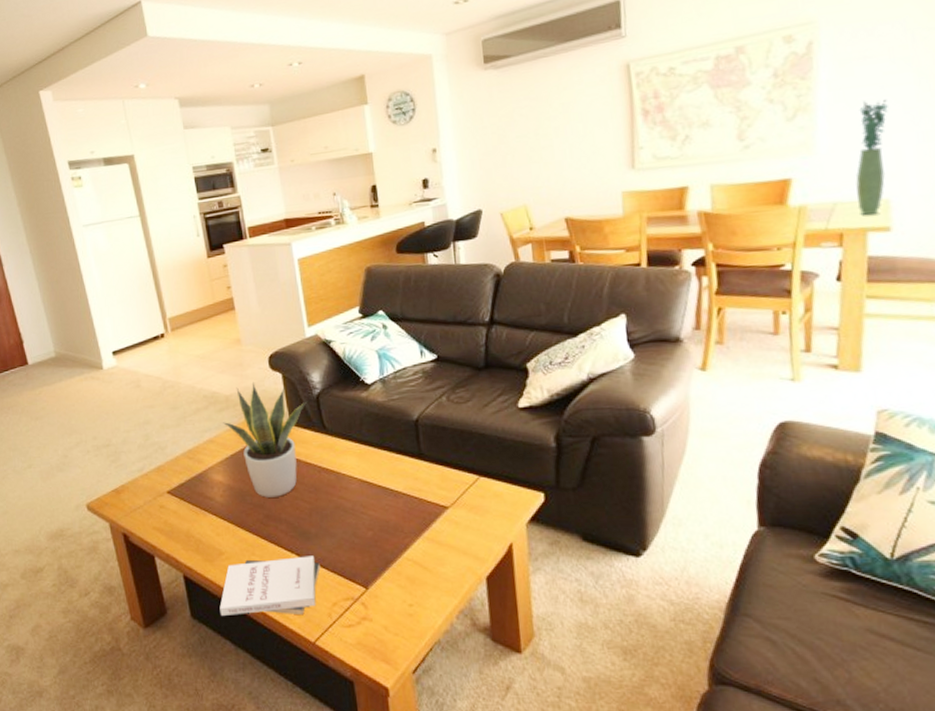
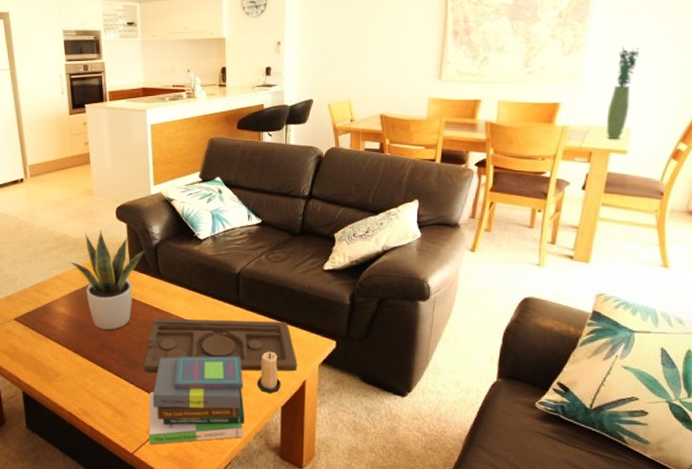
books: present [219,556,320,617] -> none [53,381,144,430]
decorative tray: none [316,473,500,544] -> present [143,318,298,372]
books: none [327,519,444,630] -> present [149,356,245,444]
candle: none [452,510,483,562] -> present [256,351,281,394]

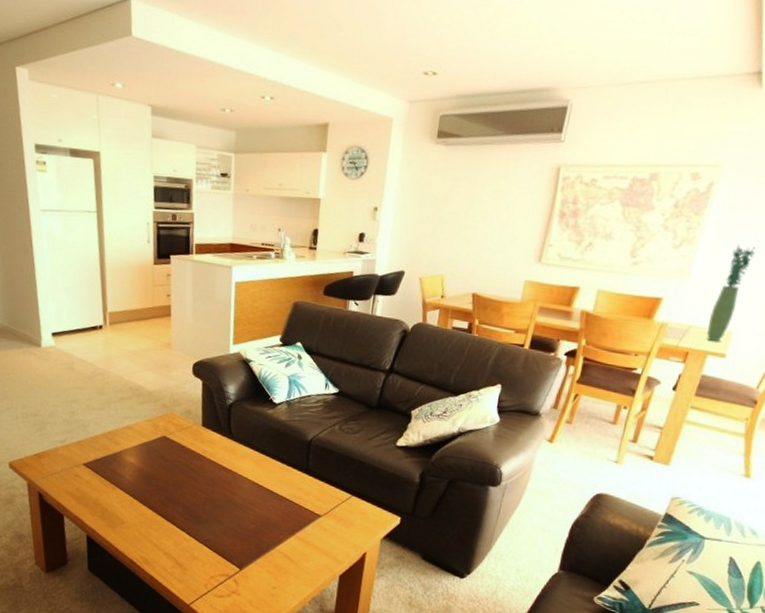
potted plant: present [70,229,147,330] -> none [143,383,221,485]
decorative tray: present [143,318,298,372] -> none [206,477,360,543]
books: present [149,356,245,444] -> none [206,515,305,601]
candle: present [256,351,281,394] -> none [317,520,342,562]

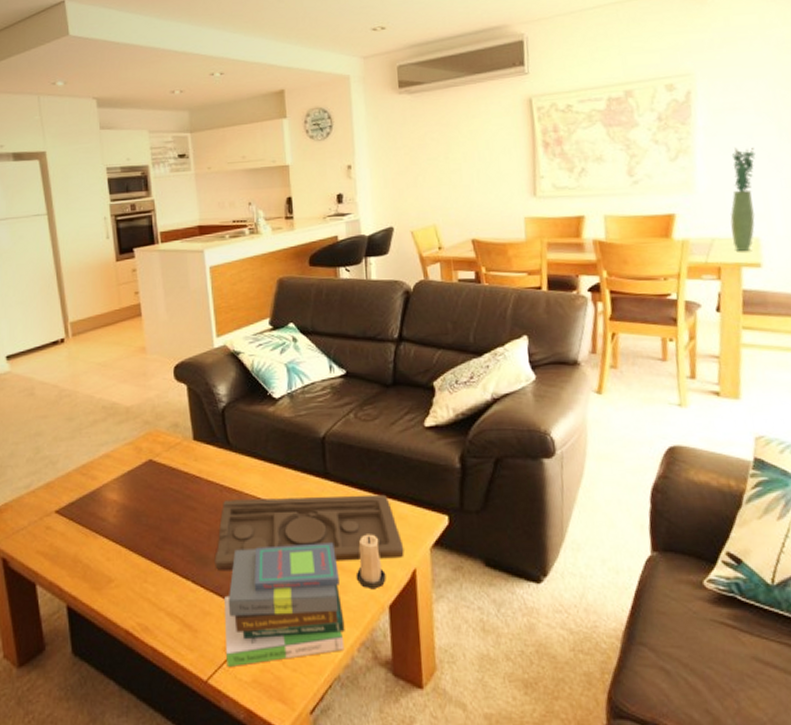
decorative tray: none [206,477,360,543] -> present [214,494,404,570]
books: none [206,515,305,601] -> present [224,542,345,667]
candle: none [317,520,342,562] -> present [356,534,386,590]

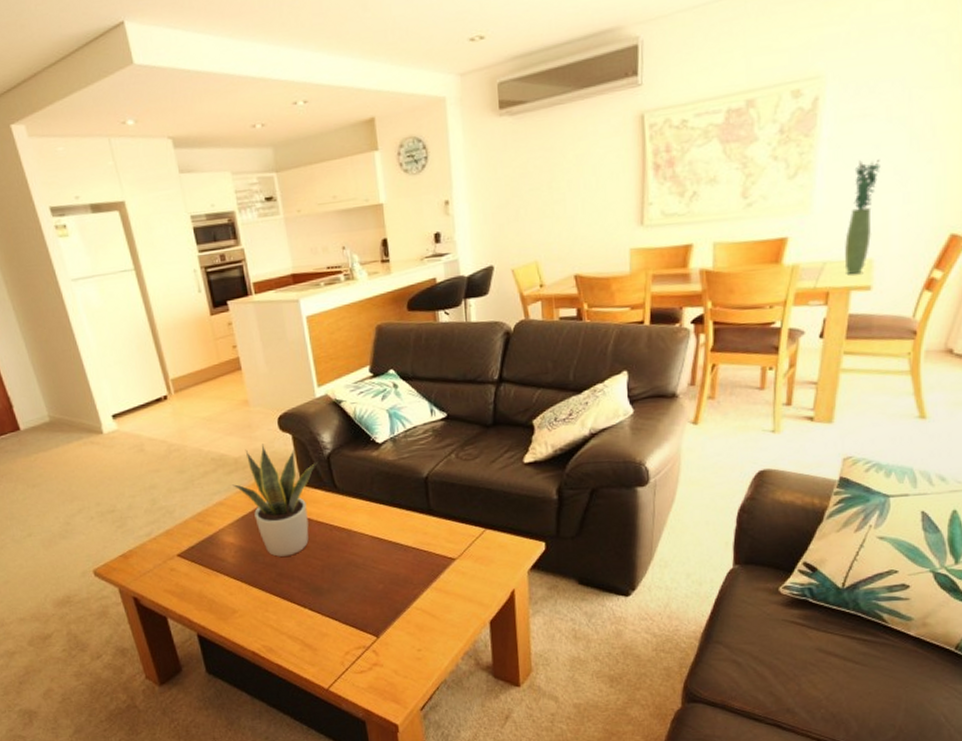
potted plant: none [121,393,213,518] -> present [232,444,319,557]
decorative tray: present [214,494,404,570] -> none [328,526,504,598]
books: present [224,542,345,667] -> none [340,570,450,677]
candle: present [356,534,386,590] -> none [459,561,487,609]

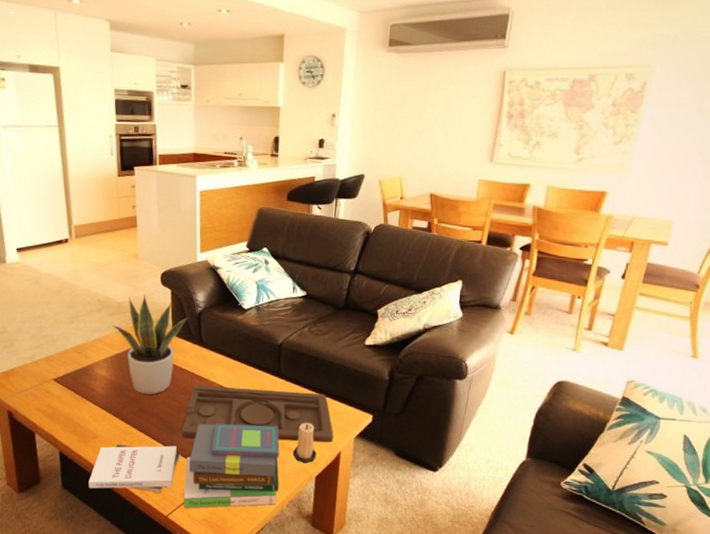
books: none [234,609,333,671] -> present [88,444,181,493]
decorative tray: none [328,526,504,598] -> present [181,385,334,443]
books: none [340,570,450,677] -> present [183,423,280,508]
candle: none [459,561,487,609] -> present [292,422,317,464]
vase: present [844,160,880,274] -> none [649,139,689,230]

